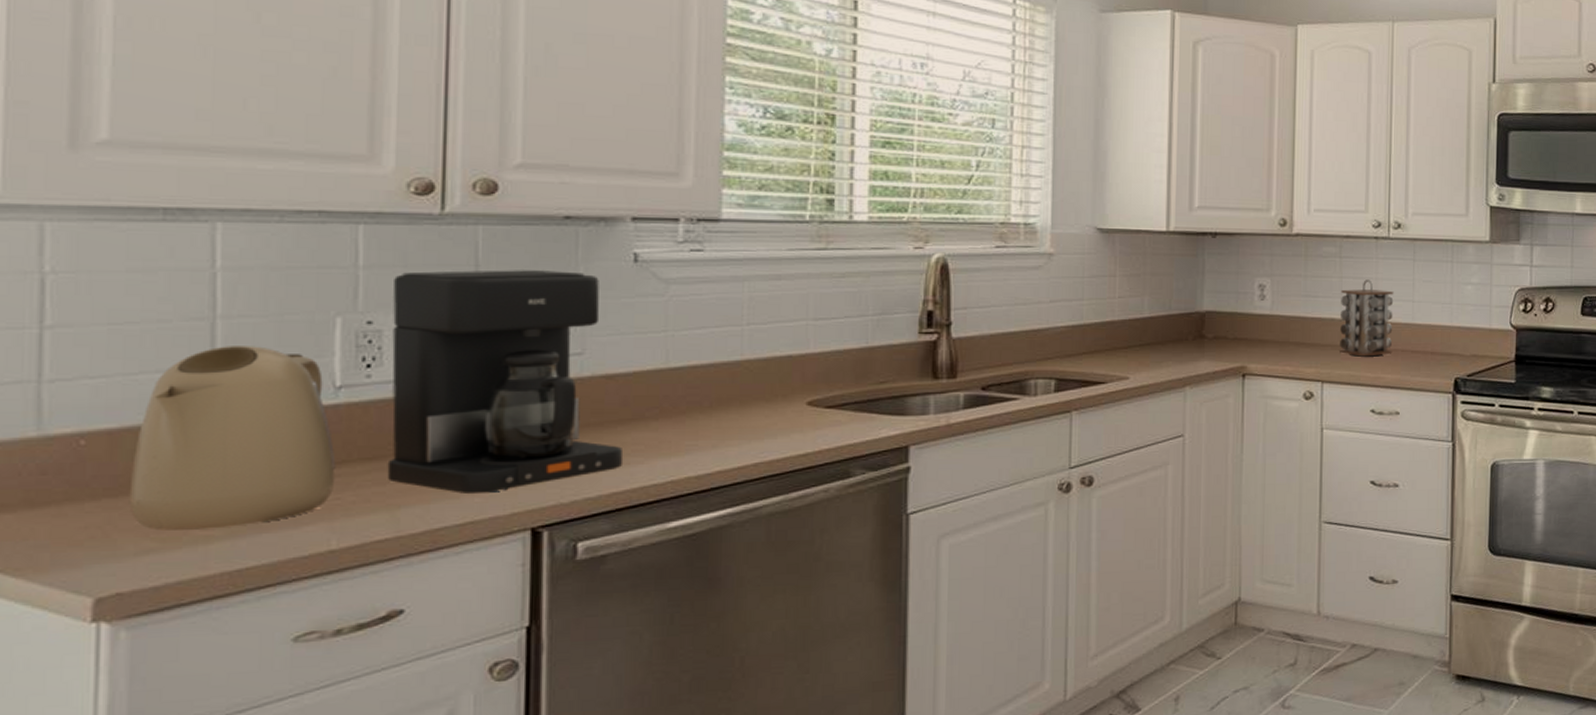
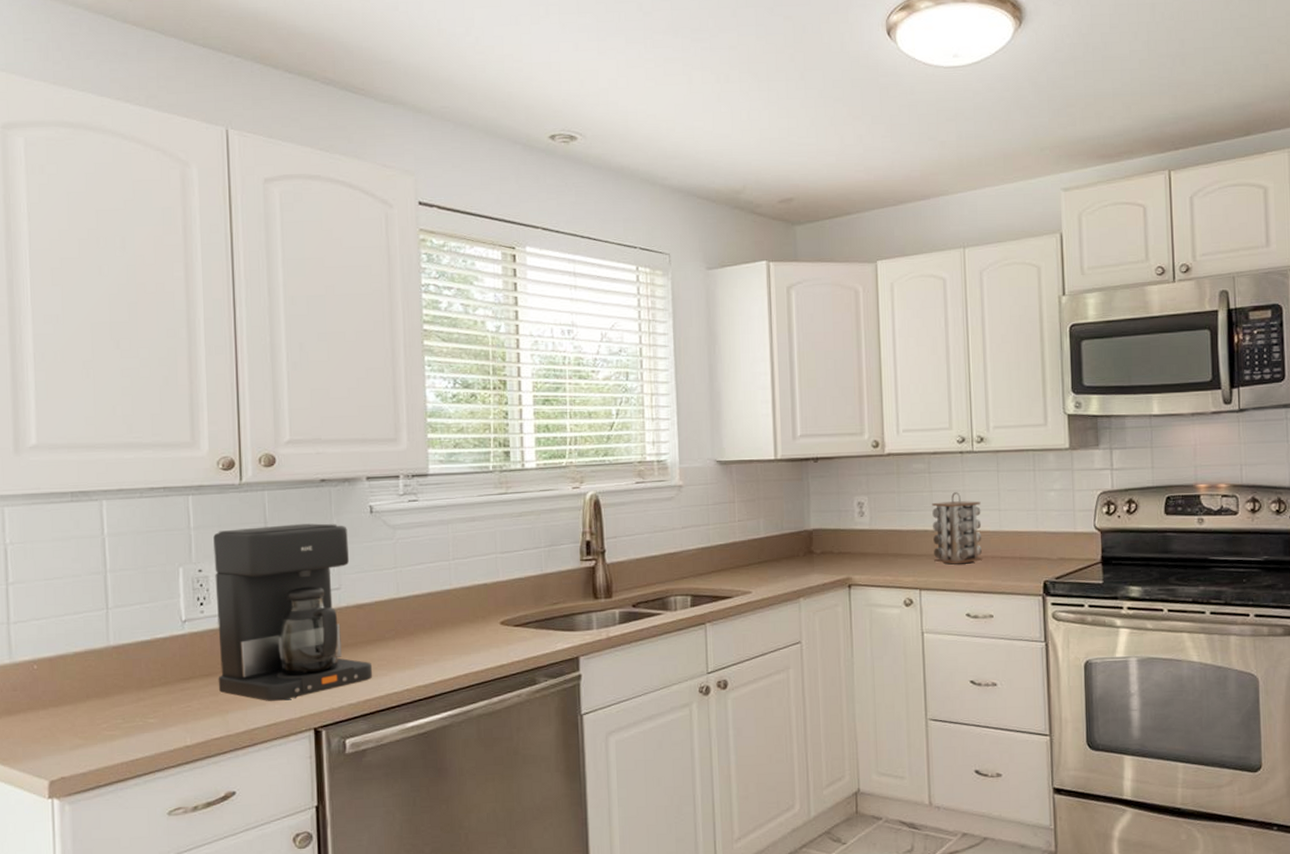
kettle: present [129,346,336,531] -> none [64,592,186,731]

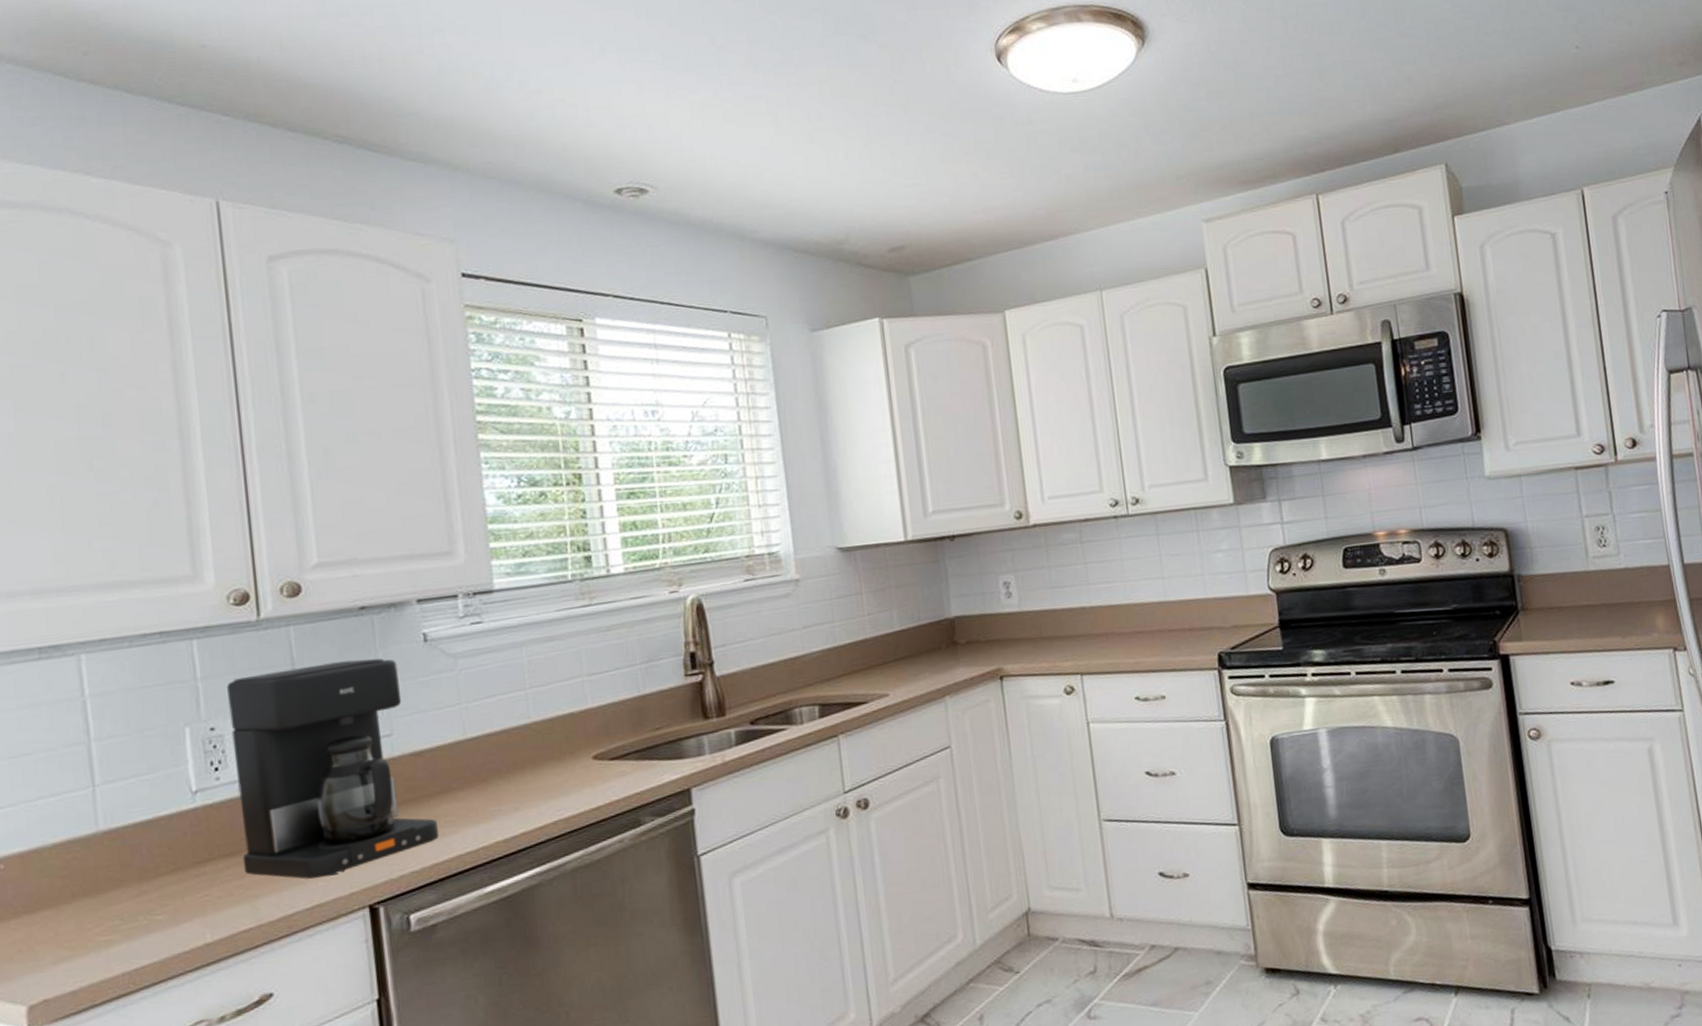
spice rack: present [932,492,983,565] -> none [1087,561,1149,644]

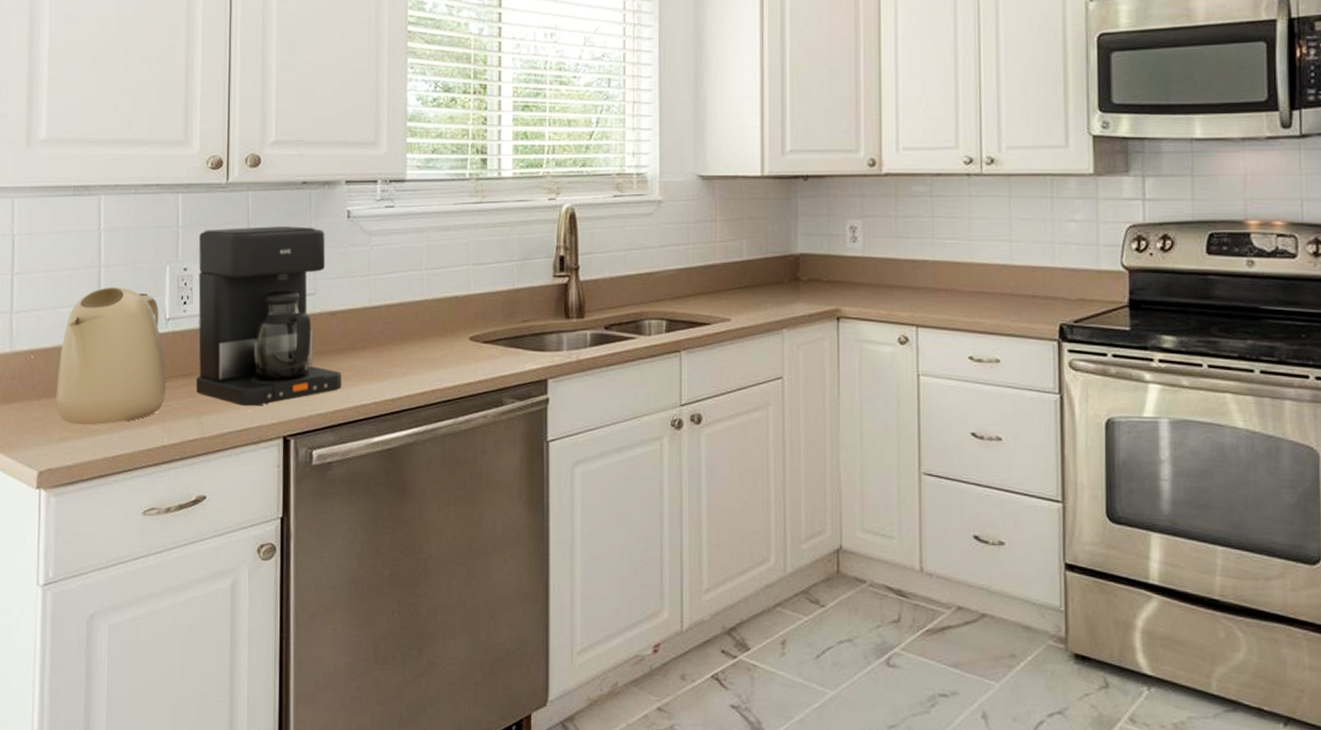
kettle: none [41,762,203,940] -> present [55,287,167,425]

